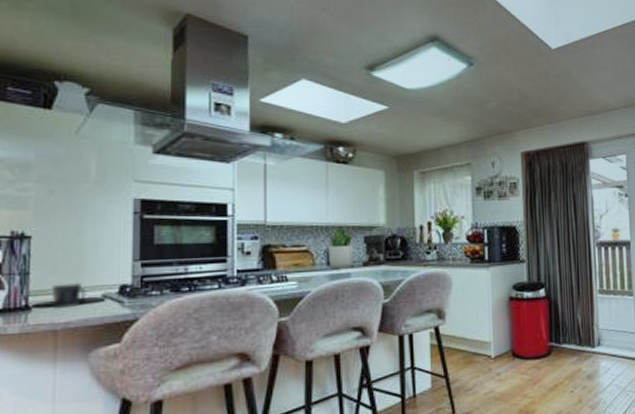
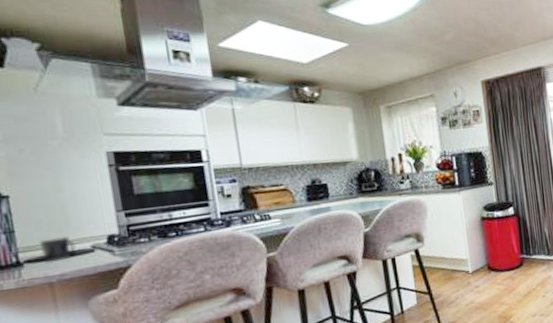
planter: present [329,226,354,269] -> none [304,162,332,205]
coffee maker: present [361,234,386,267] -> none [337,168,363,200]

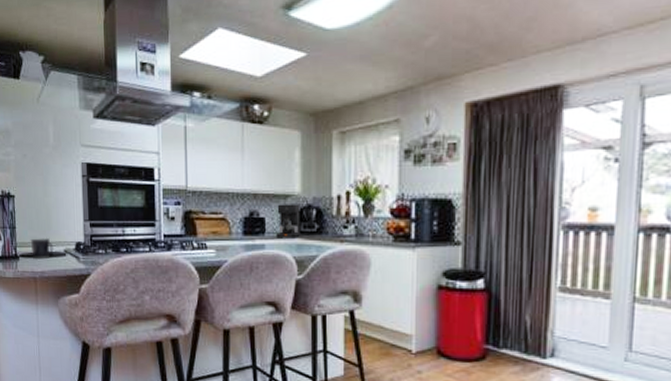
coffee maker: none [337,168,363,200] -> present [276,204,300,239]

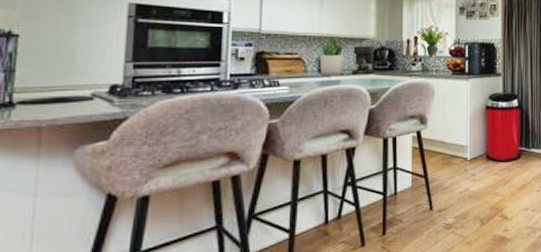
mug: present [30,237,54,260] -> none [36,80,75,106]
planter: none [244,193,268,240] -> present [320,37,345,76]

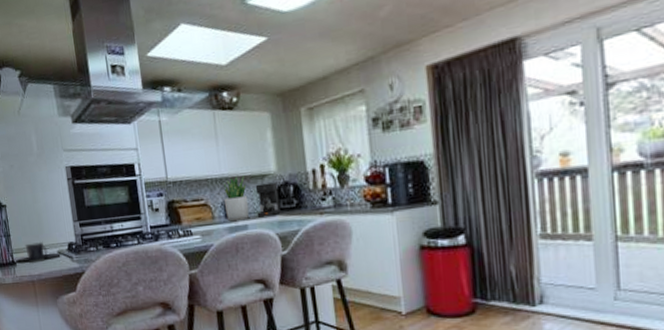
mug: none [36,80,75,106] -> present [25,241,48,264]

